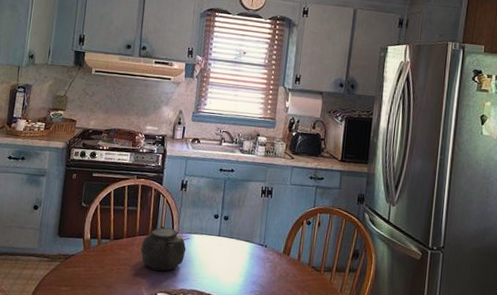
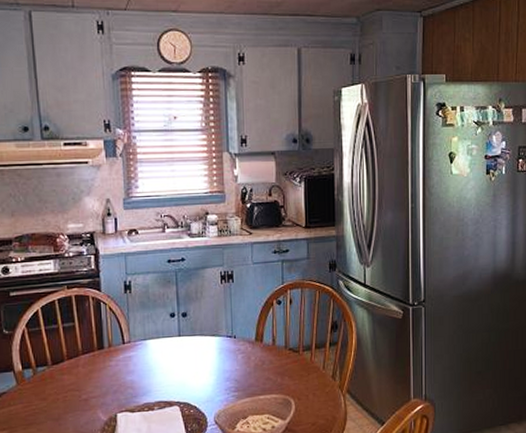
teapot: present [141,225,190,271] -> none [88,337,145,389]

